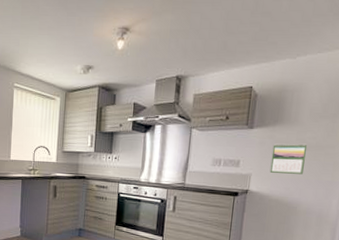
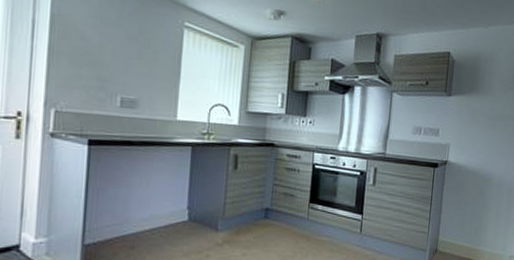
calendar: present [269,143,307,174] -> none [466,113,498,145]

